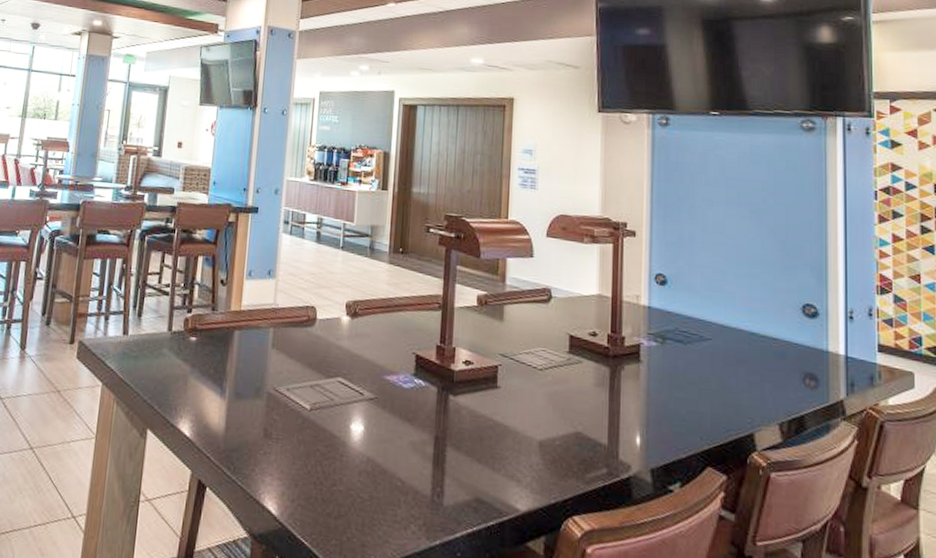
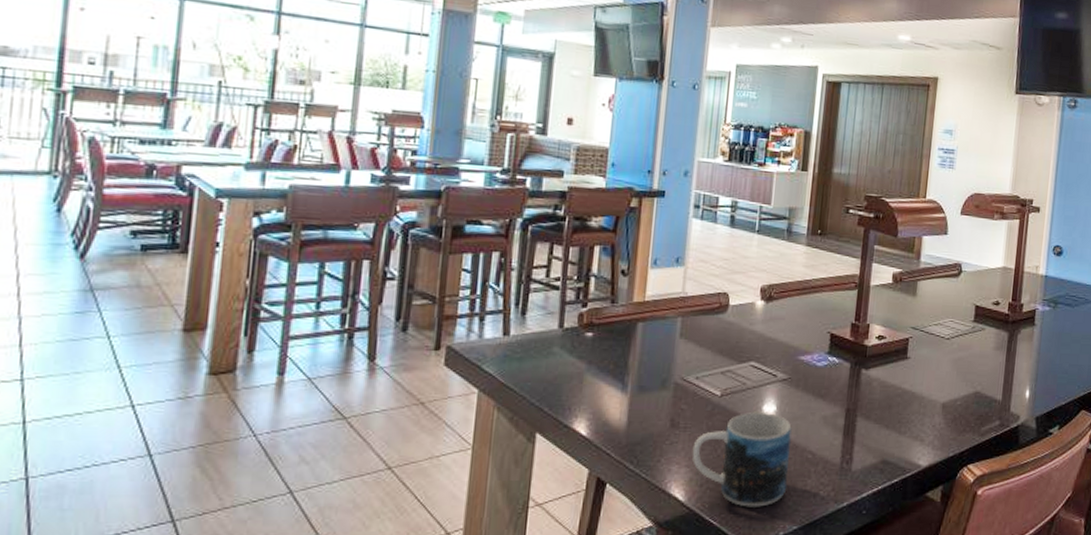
mug: none [284,429,381,533] -> present [692,412,792,507]

